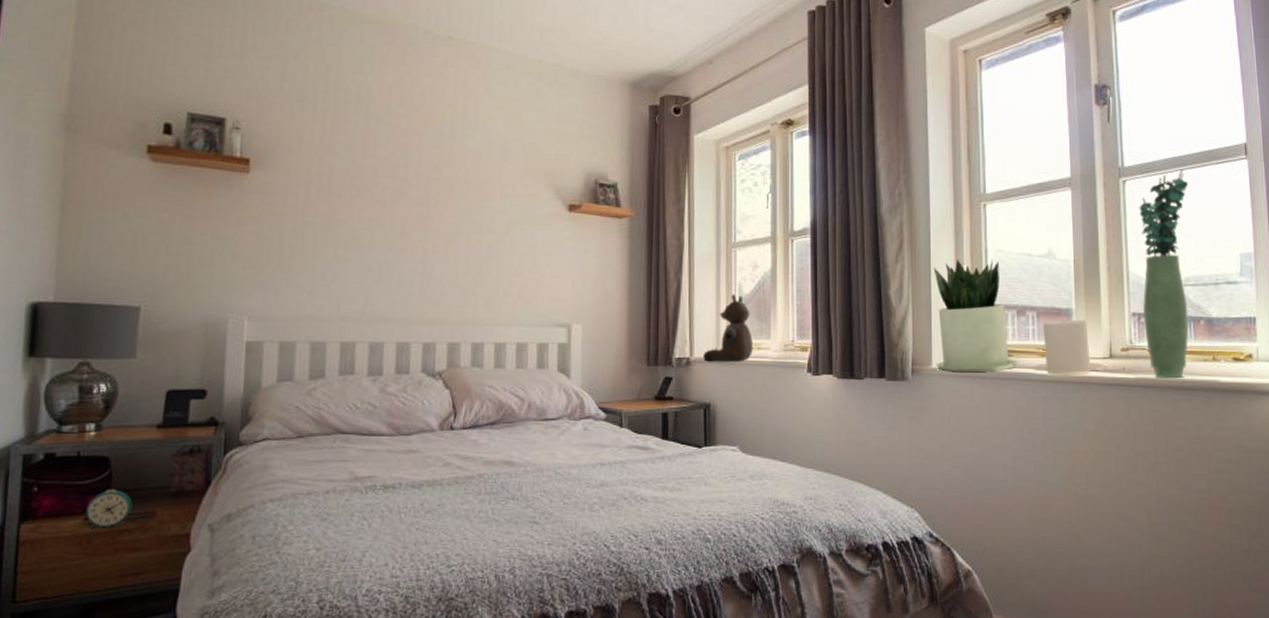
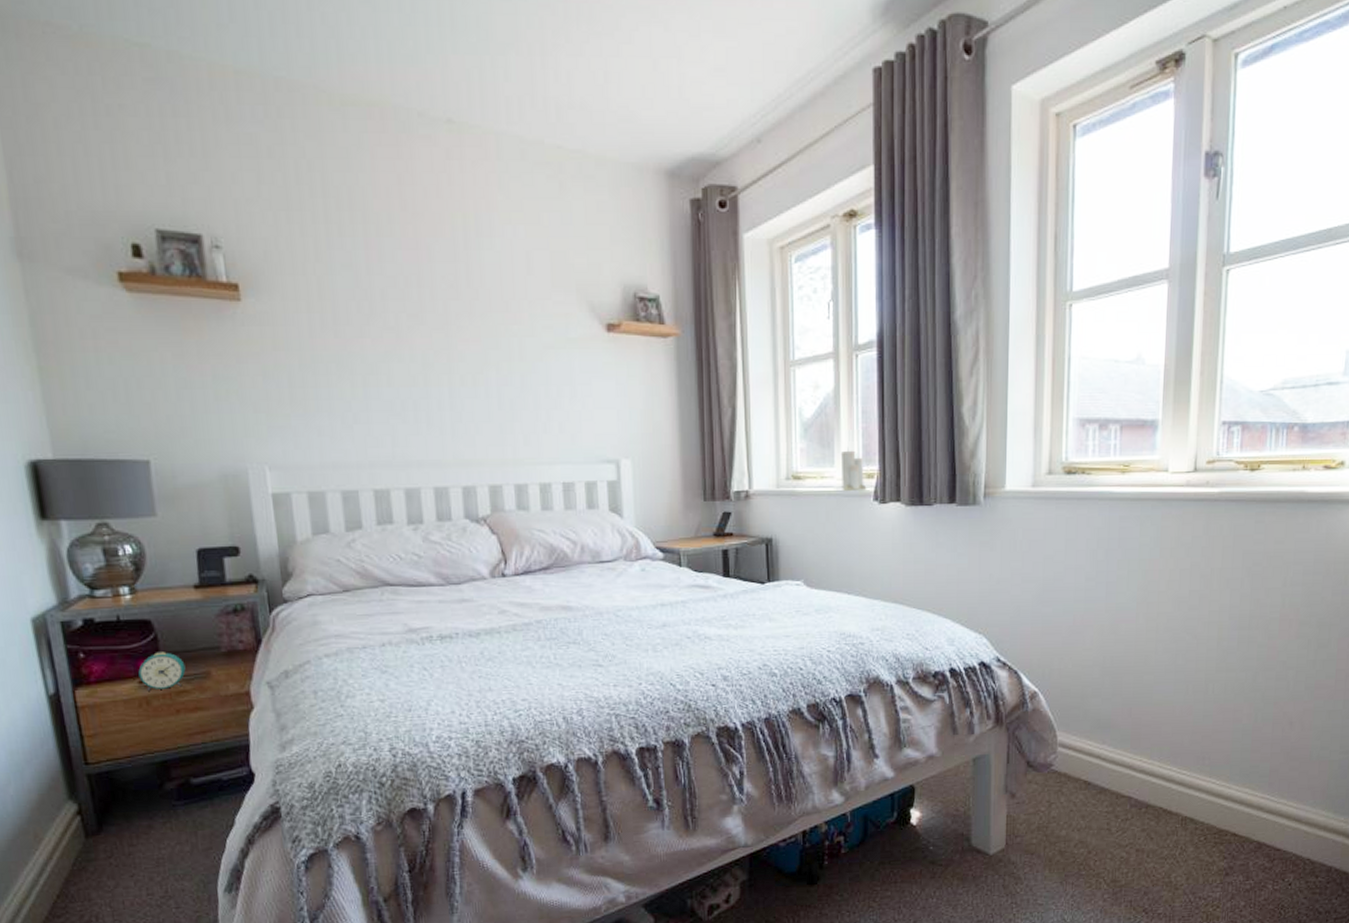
teddy bear: present [703,294,753,363] -> none [763,419,815,495]
candle: none [776,323,801,363] -> present [840,449,867,492]
planter: present [933,259,1016,374] -> none [1010,368,1095,495]
candle: present [1032,319,1105,376] -> none [1111,431,1188,493]
vase: present [1139,169,1189,378] -> none [1233,253,1300,491]

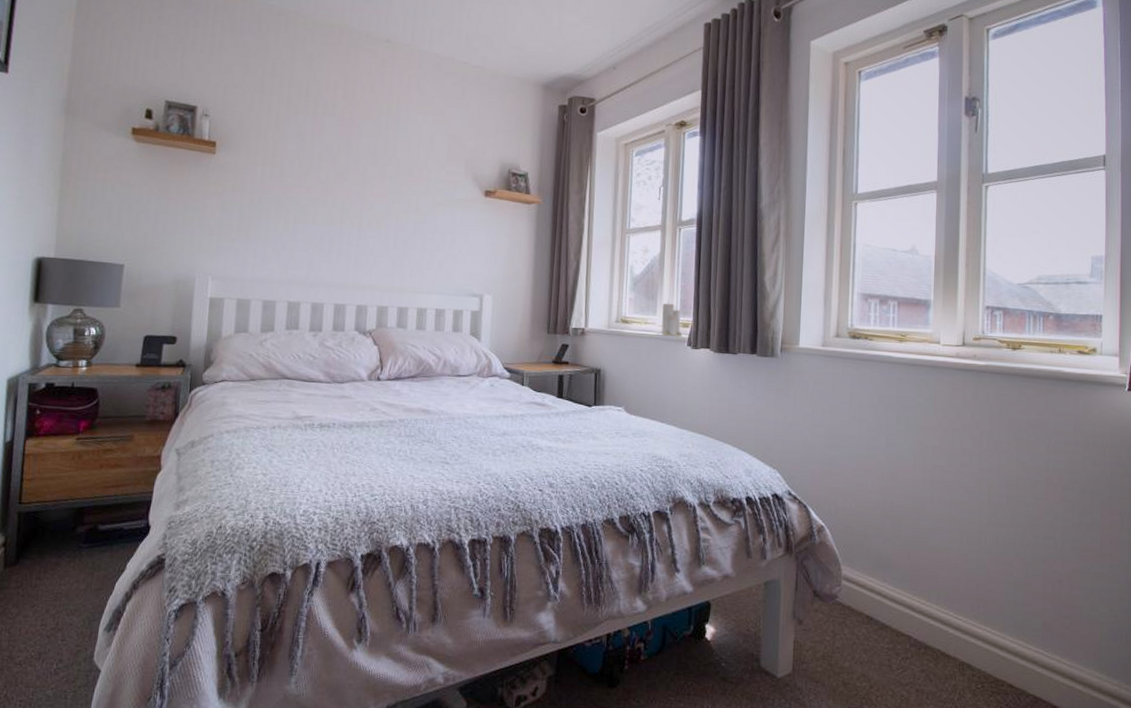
alarm clock: present [138,652,186,691] -> none [78,415,116,447]

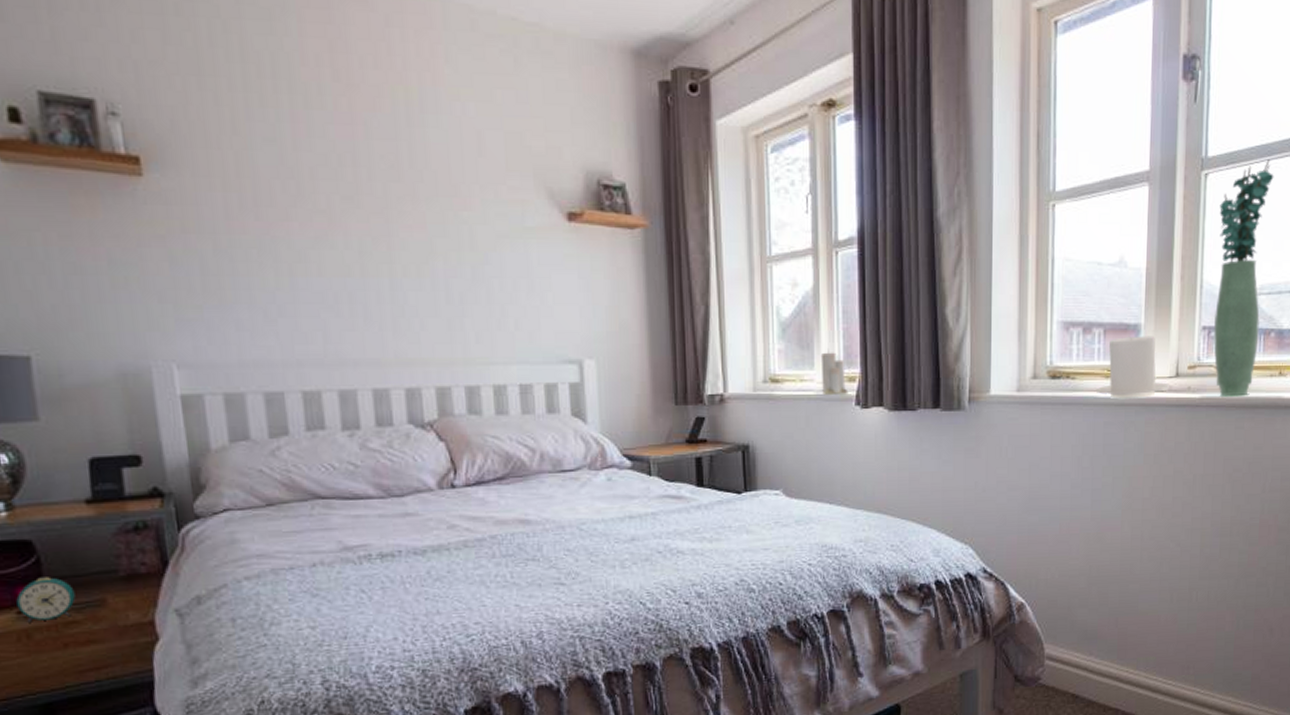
alarm clock: none [78,415,116,447] -> present [16,577,76,623]
candle: none [890,309,957,361] -> present [1095,336,1170,399]
vase: none [996,177,1048,366] -> present [1213,159,1274,397]

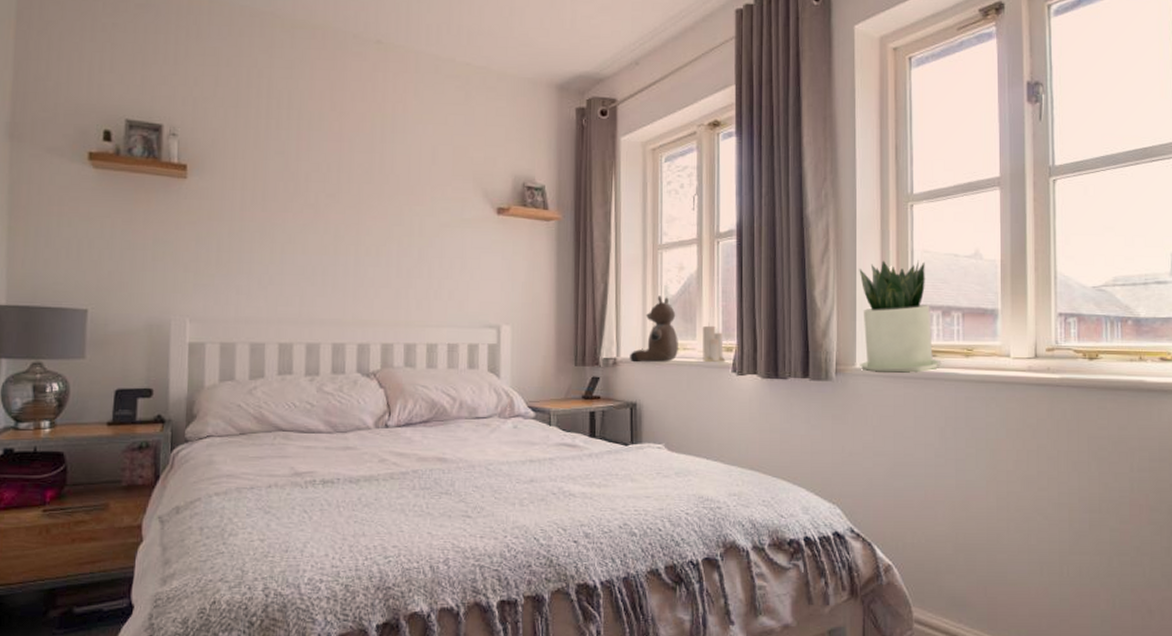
alarm clock: present [16,577,76,623] -> none [44,483,87,519]
teddy bear: none [739,318,794,398] -> present [630,295,678,363]
planter: none [995,270,1080,400] -> present [859,260,941,374]
candle: present [1095,336,1170,399] -> none [956,320,1029,376]
vase: present [1213,159,1274,397] -> none [1069,168,1121,378]

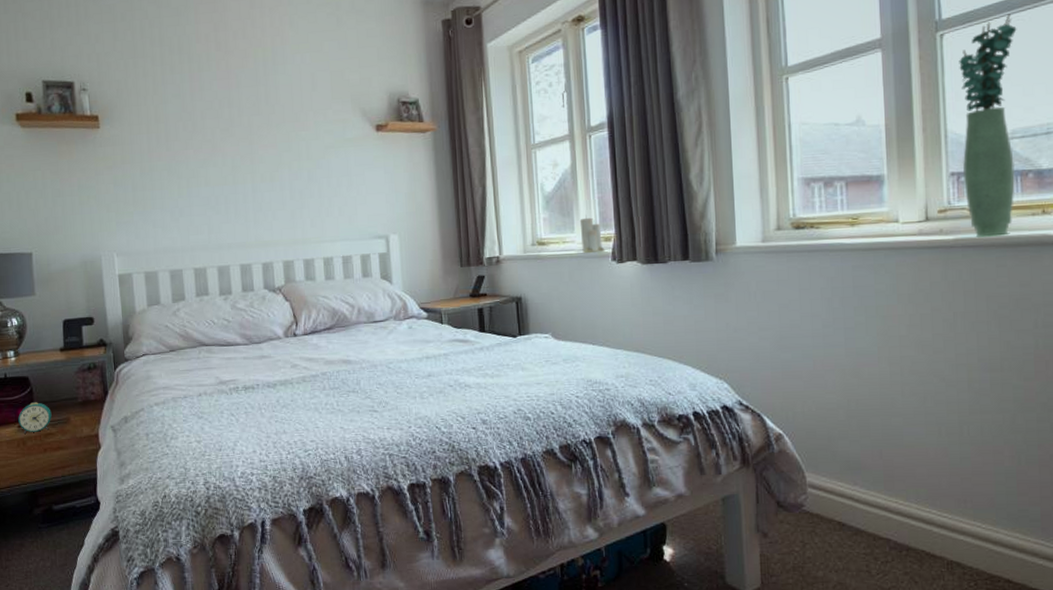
alarm clock: none [44,483,87,519] -> present [18,402,52,434]
teddy bear: present [630,295,678,363] -> none [512,193,558,259]
planter: present [859,260,941,374] -> none [734,133,824,250]
vase: none [1069,168,1121,378] -> present [959,14,1017,237]

